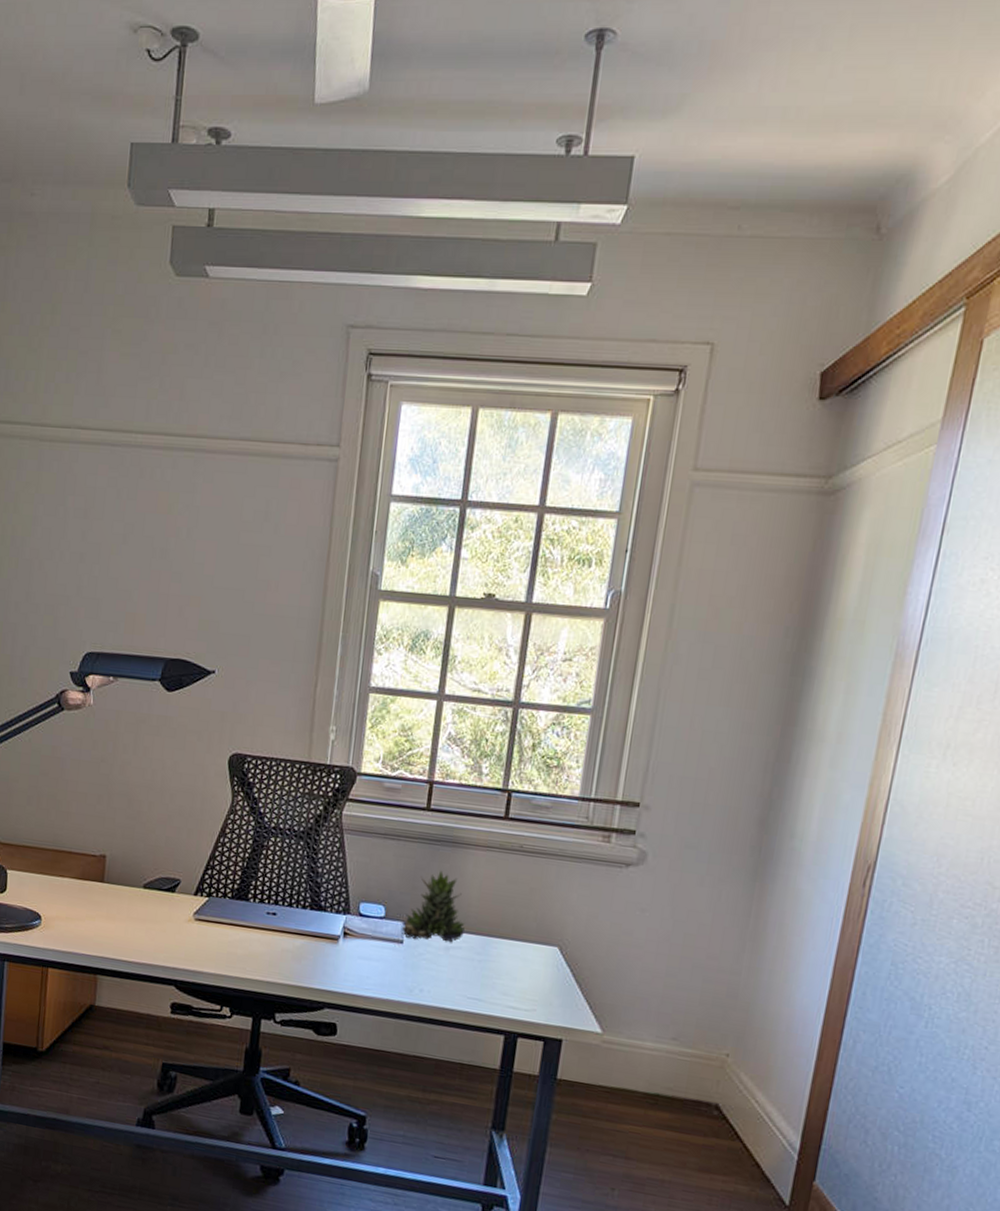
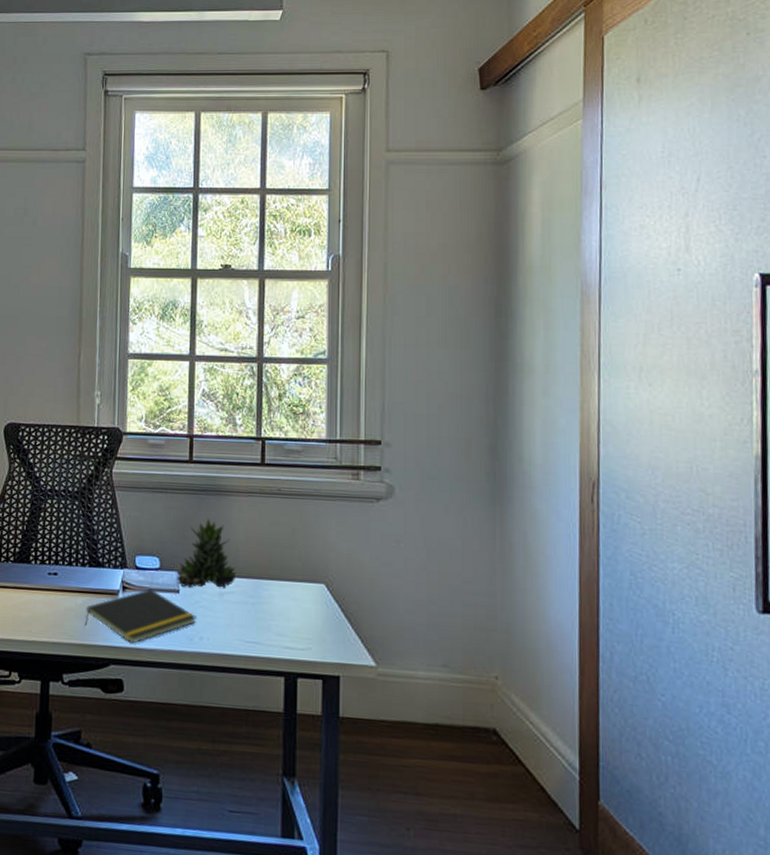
notepad: none [301,936,419,990] -> present [84,588,196,644]

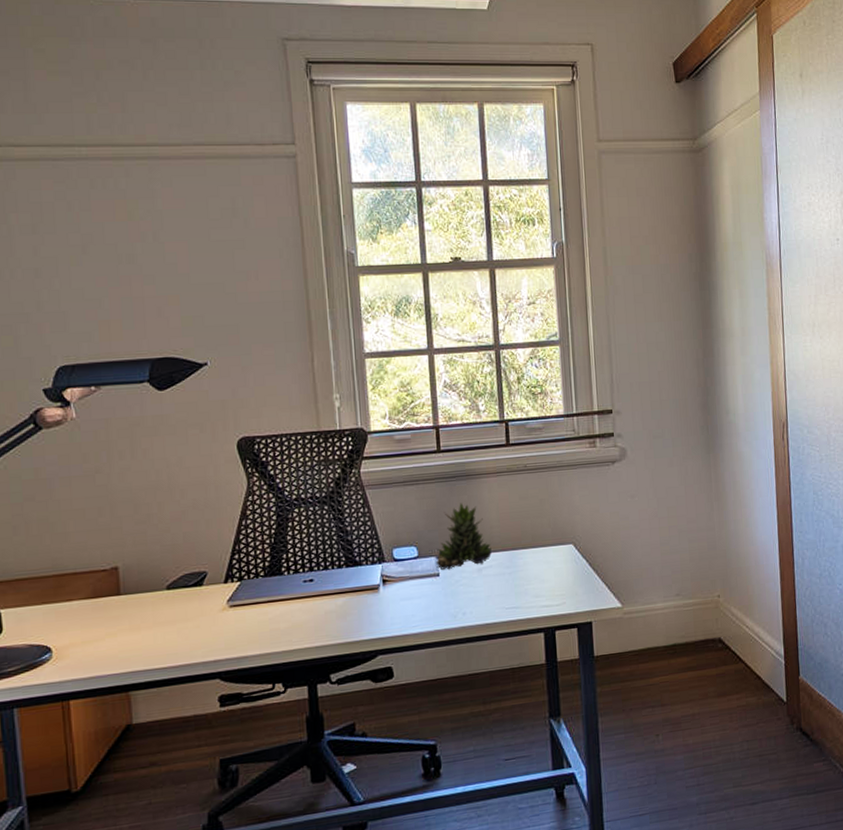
notepad: present [84,588,196,644] -> none [347,577,458,632]

